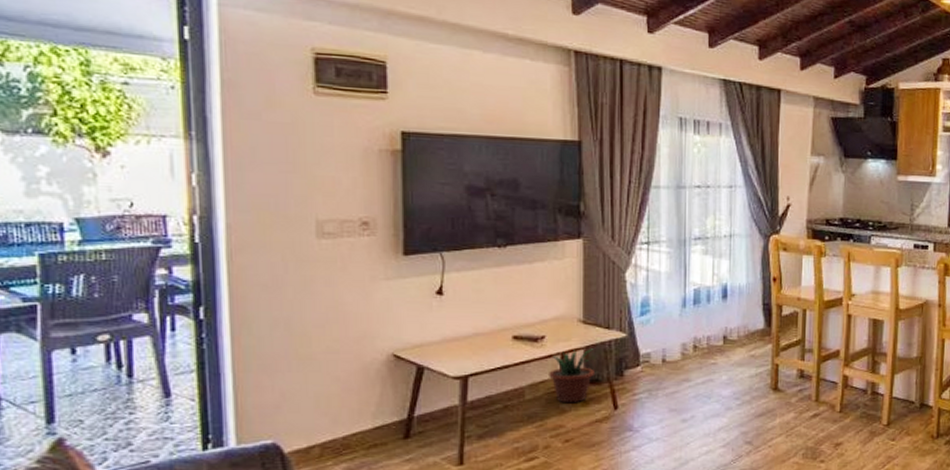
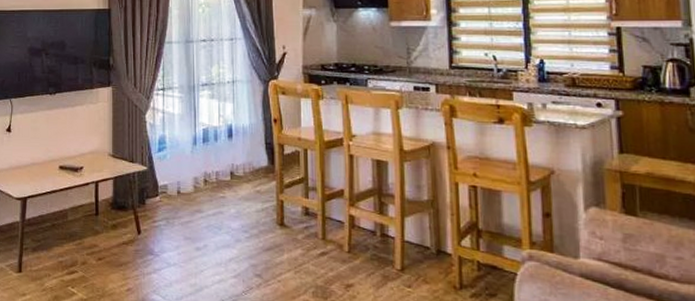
potted plant: present [549,348,594,404] -> none [86,179,121,226]

